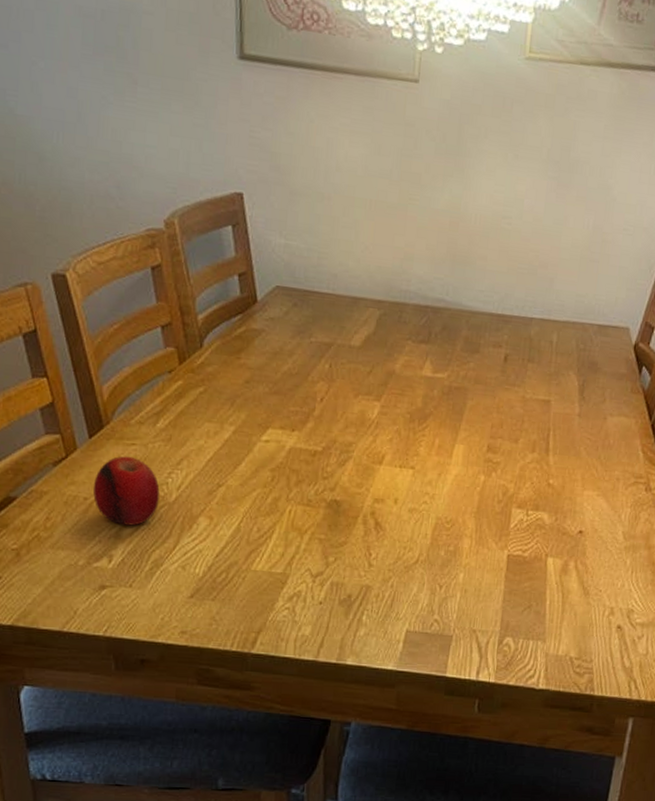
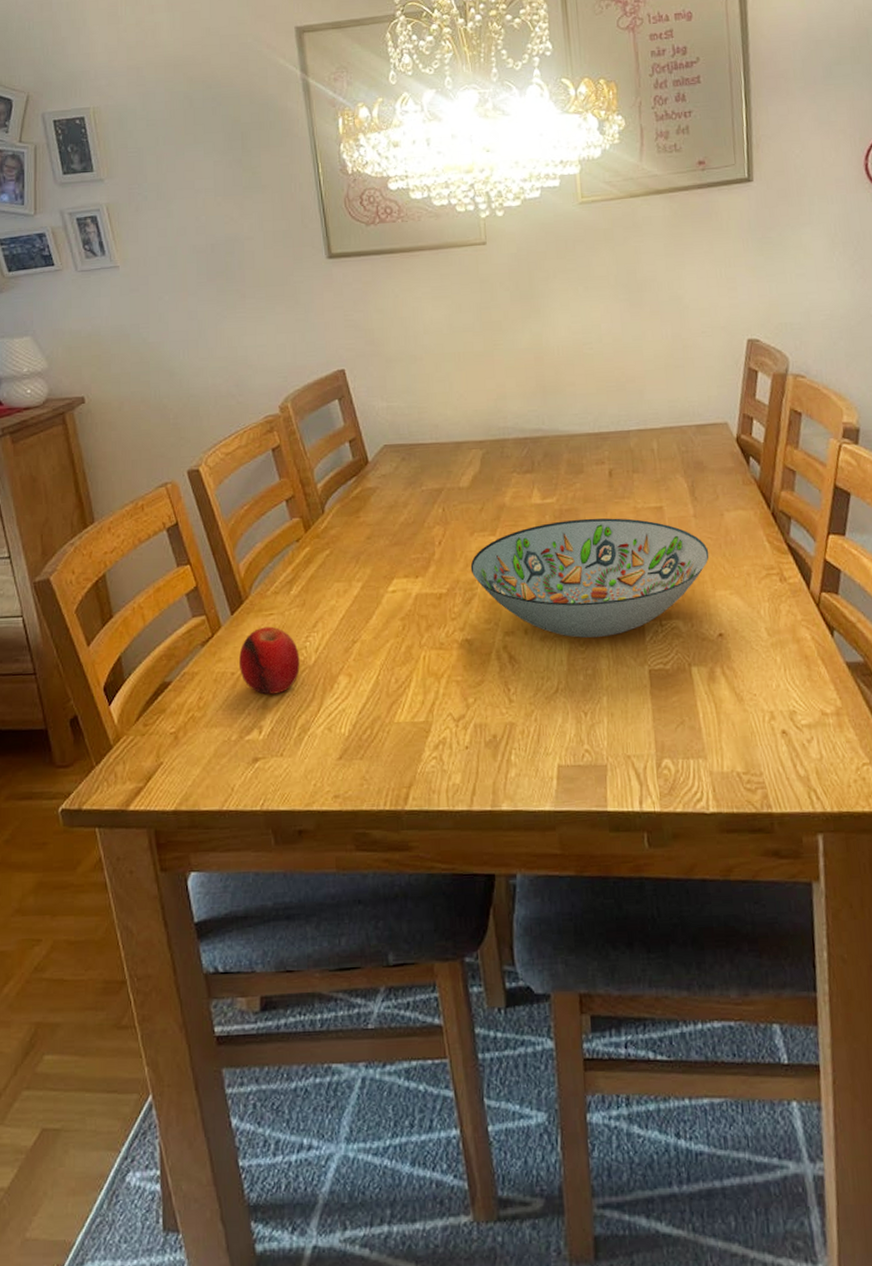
decorative bowl: none [349,398,586,518] -> present [470,518,709,638]

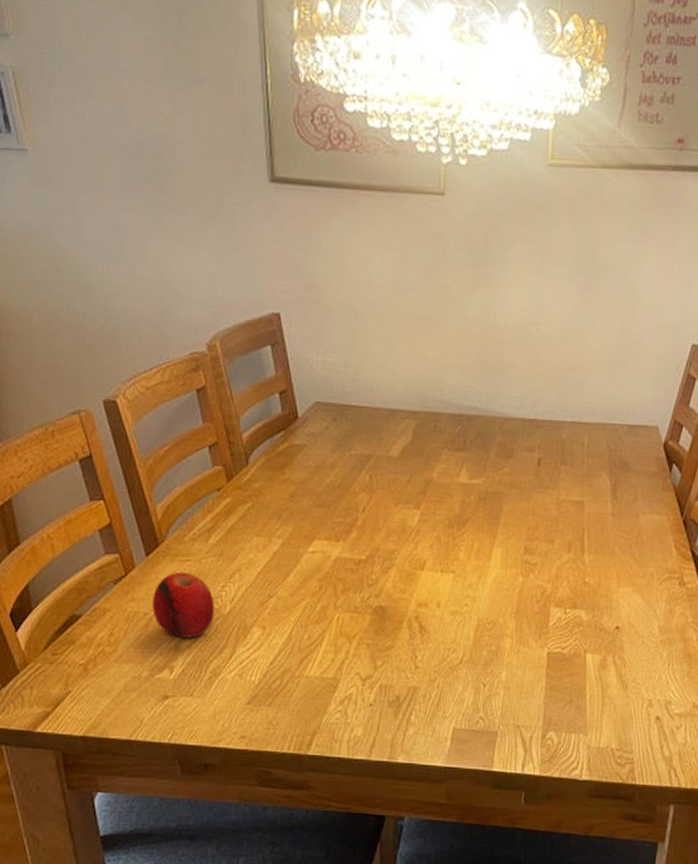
decorative bowl: present [470,518,709,638] -> none [391,503,620,618]

